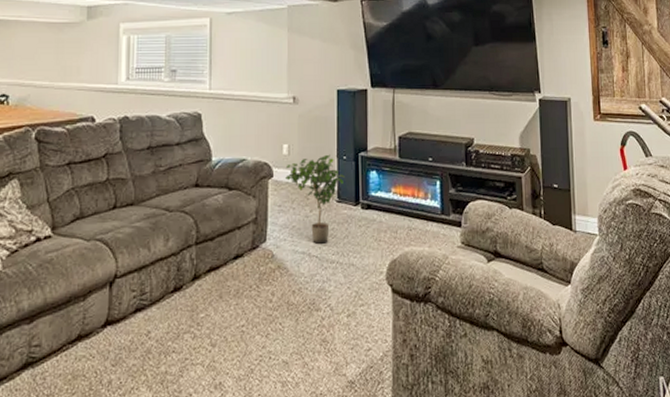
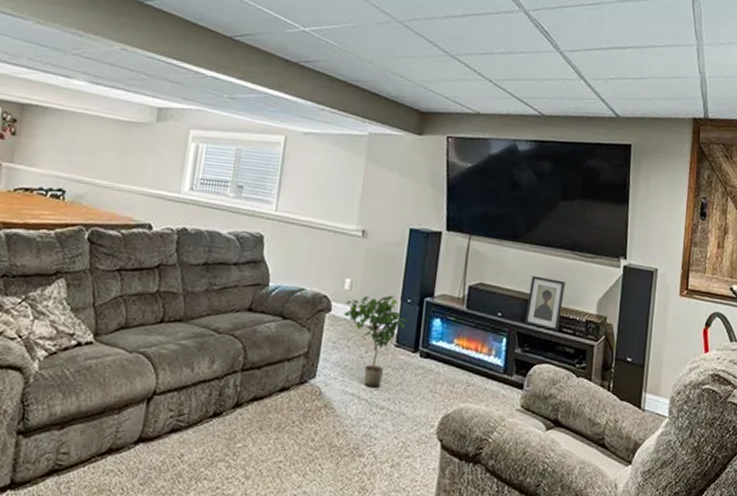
picture frame: none [454,119,488,168] -> present [524,276,565,331]

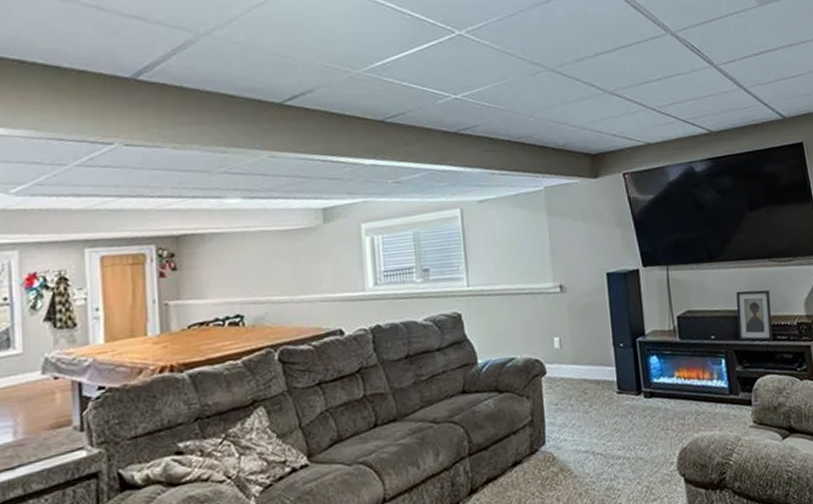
potted plant: present [344,295,407,388] -> none [558,343,624,441]

